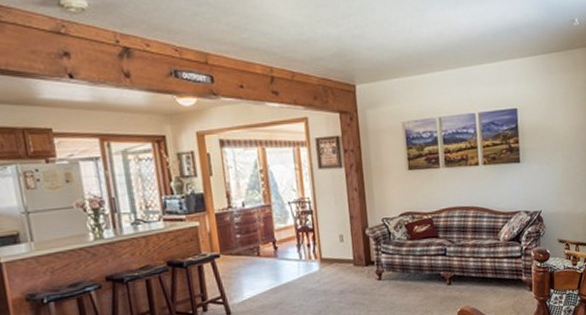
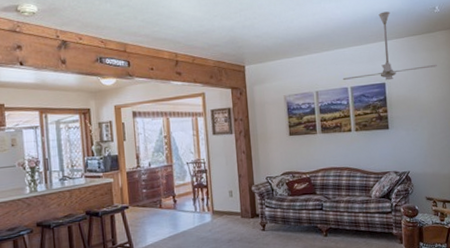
ceiling fan: none [469,23,574,106] -> present [342,11,437,81]

